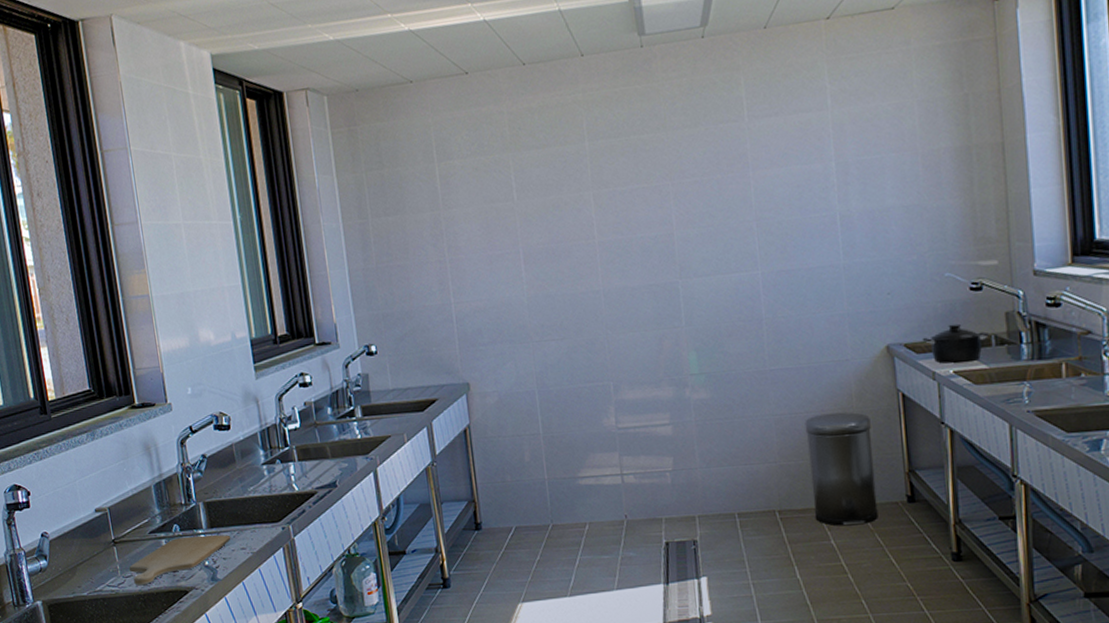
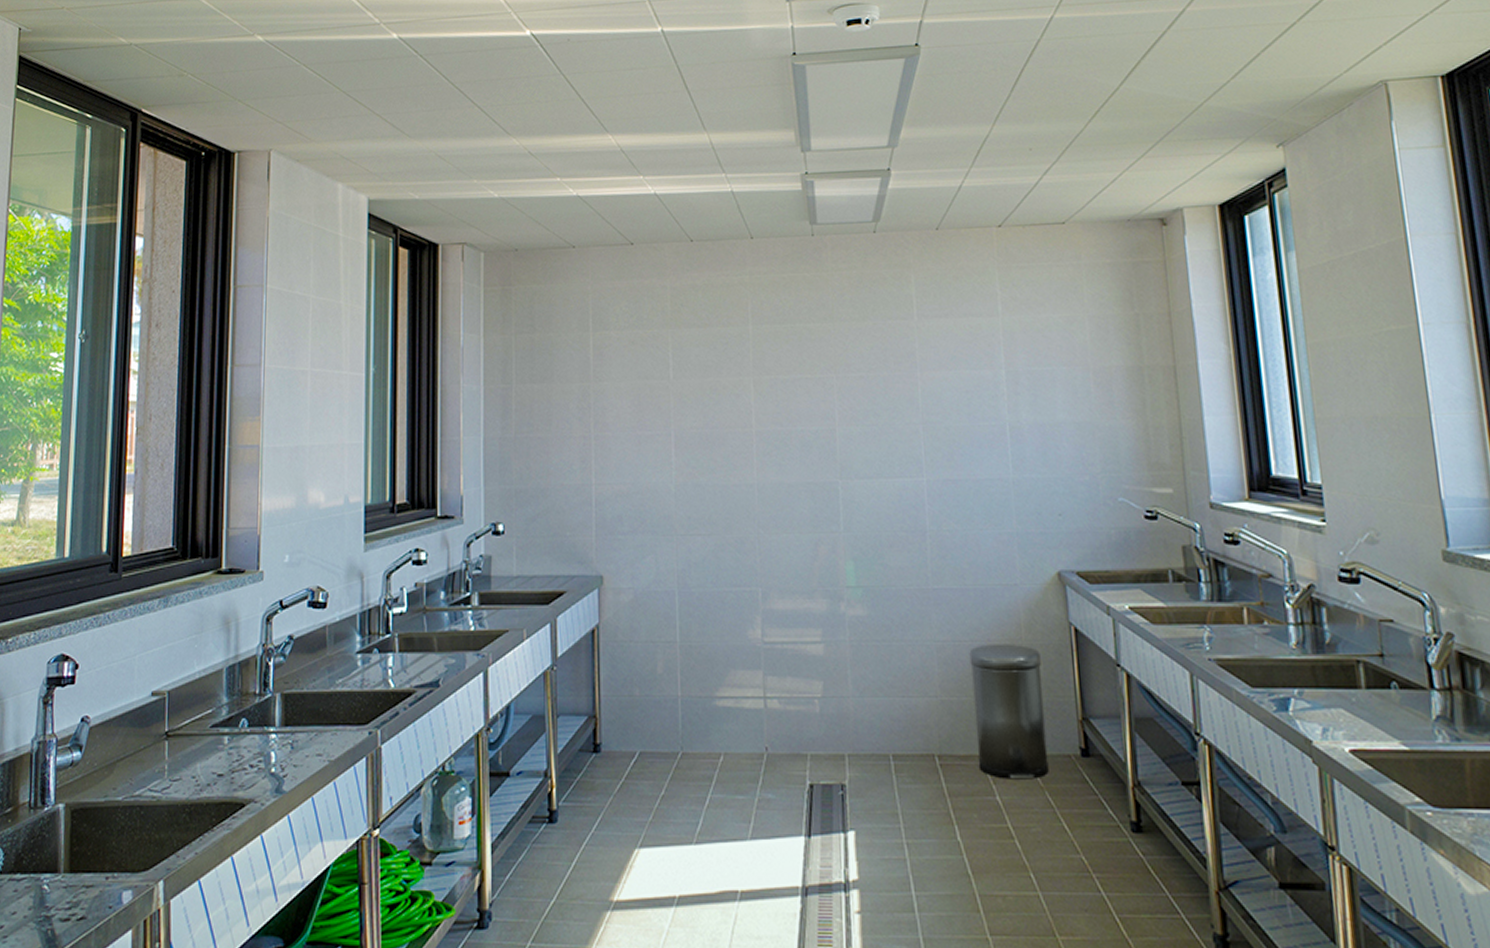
chopping board: present [129,535,231,586] -> none [179,734,307,793]
saucepan: present [922,323,990,363] -> none [1095,554,1167,597]

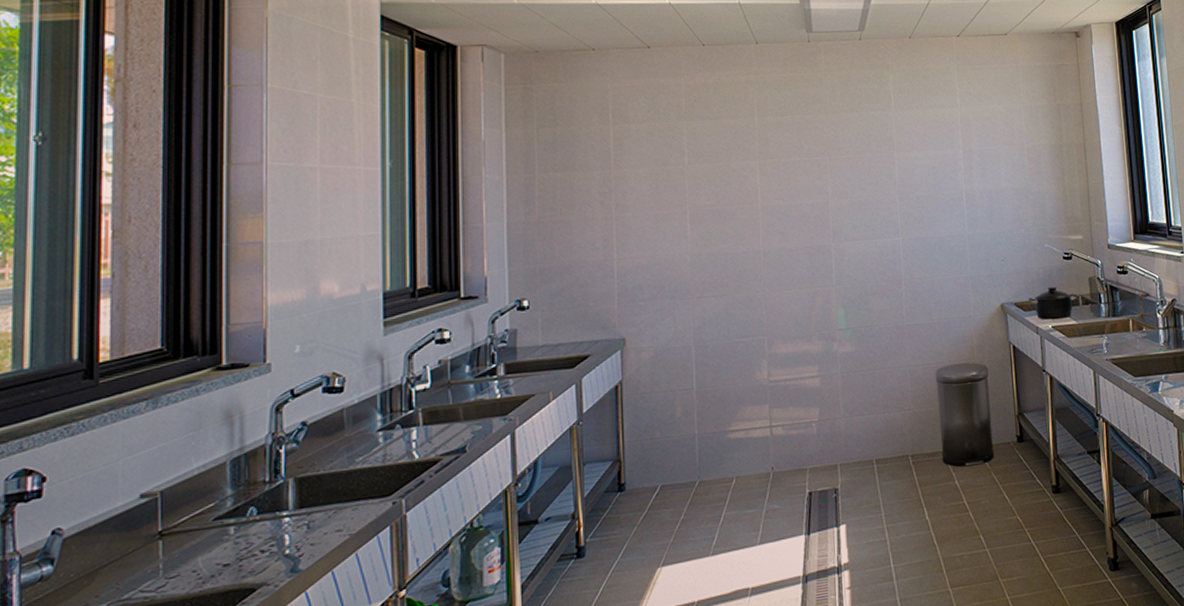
saucepan: none [1095,554,1167,597] -> present [1028,286,1078,320]

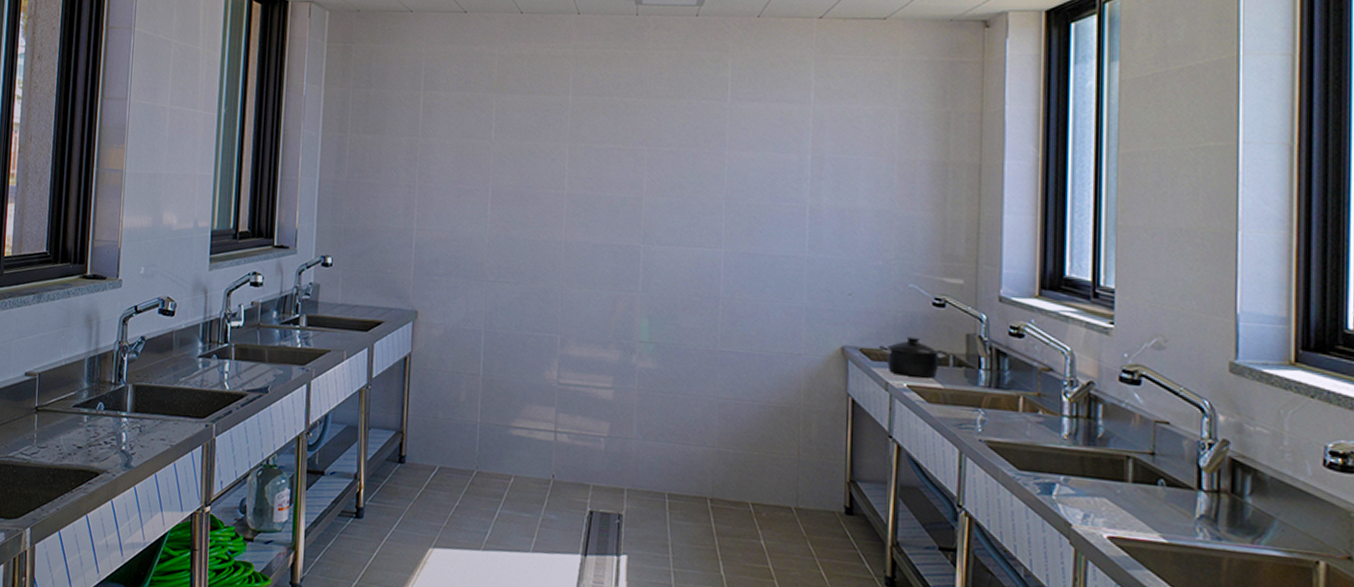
pedal bin: present [935,363,994,467] -> none [747,406,816,530]

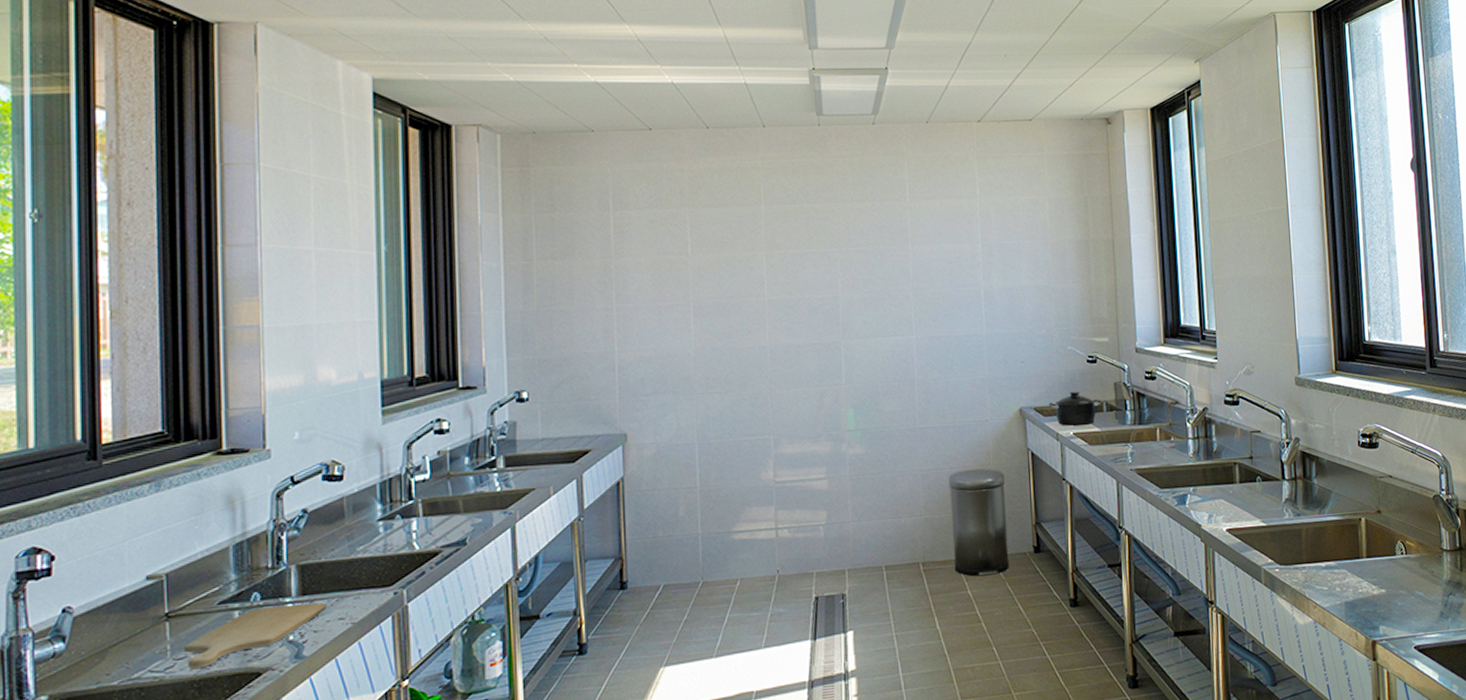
chopping board: none [46,416,153,460] -> present [184,603,328,670]
pedal bin: none [747,406,816,530] -> present [948,469,1009,577]

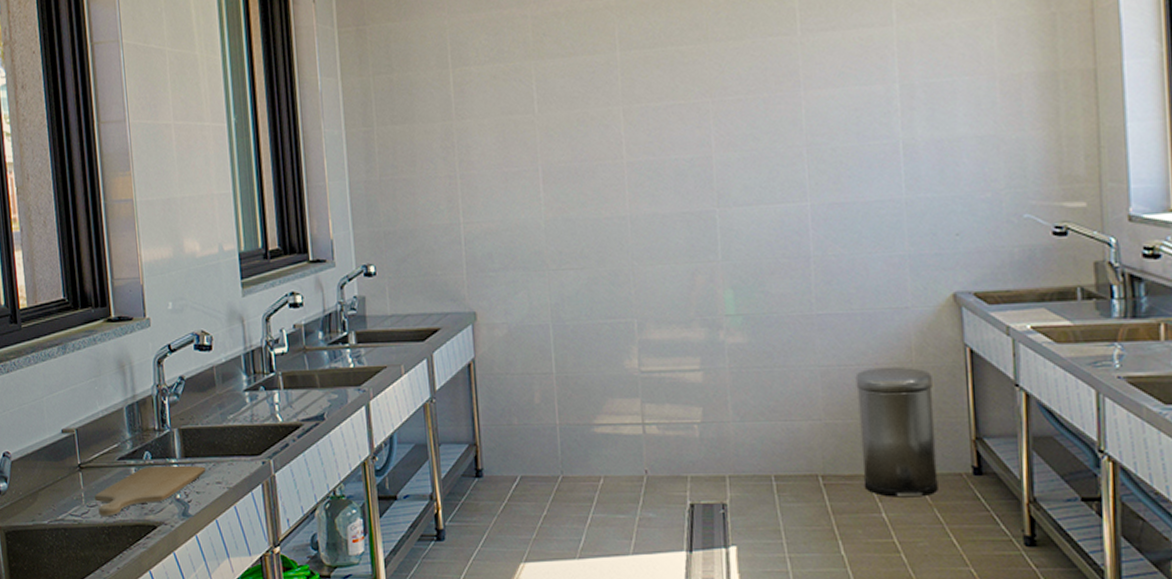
saucepan: present [1048,391,1102,426] -> none [995,272,1076,317]

